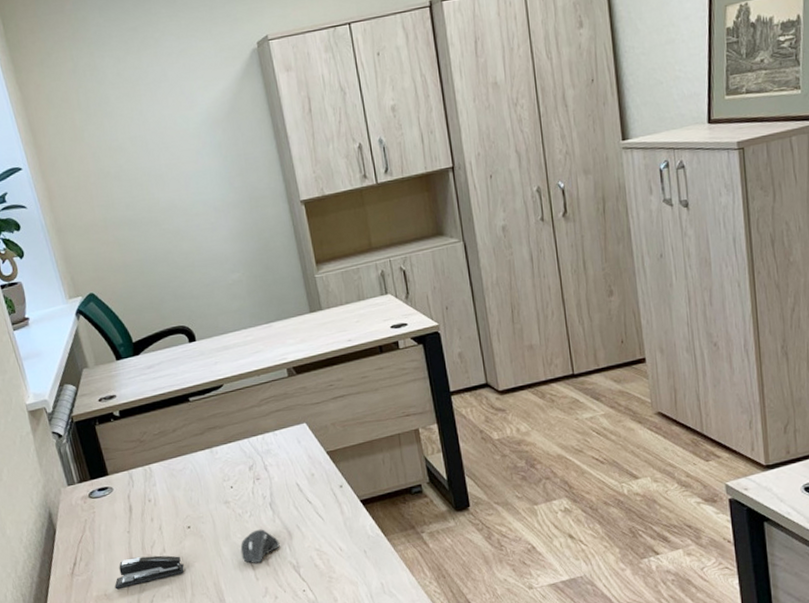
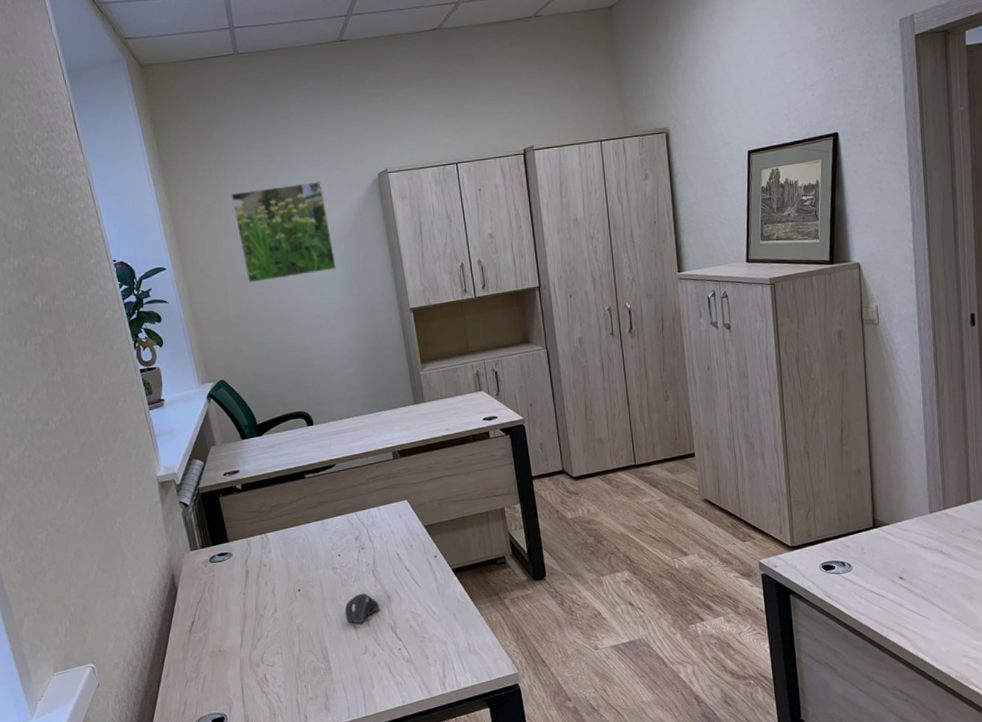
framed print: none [89,55,214,181] -> present [230,181,336,283]
stapler: present [114,555,184,590] -> none [229,615,293,646]

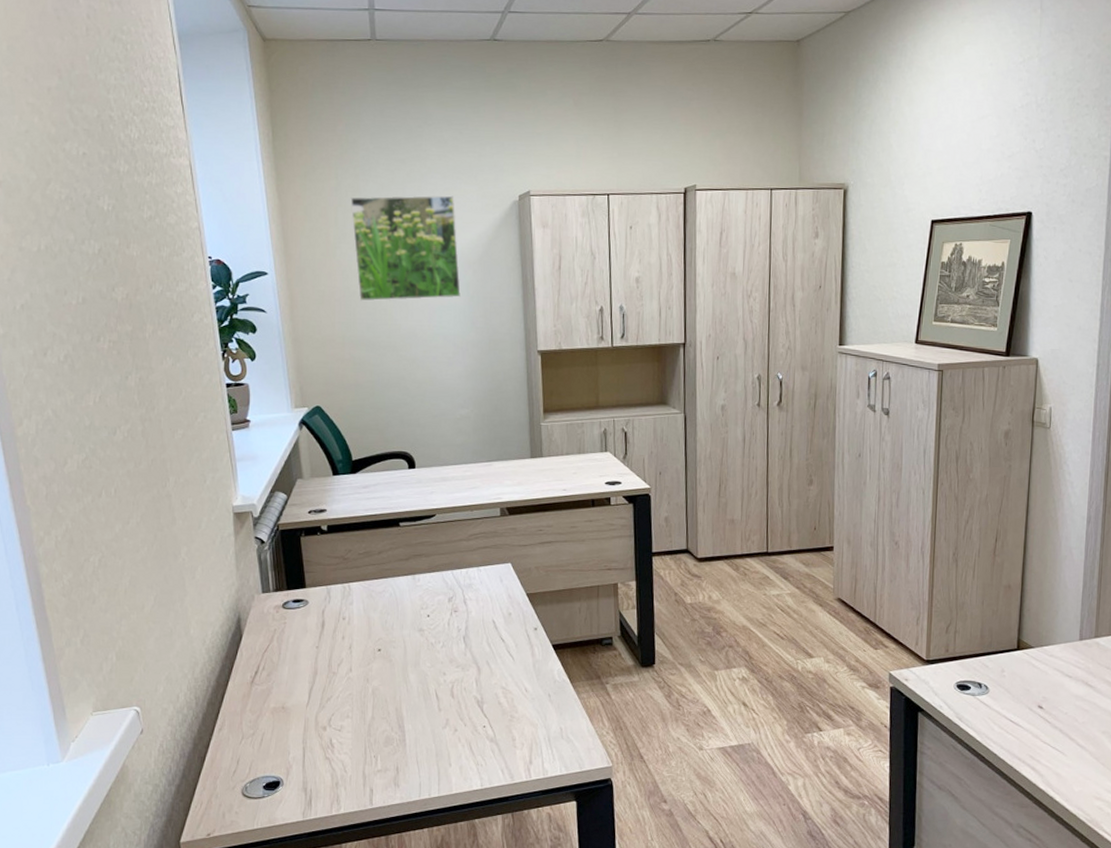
computer mouse: present [344,593,380,624] -> none [427,661,467,694]

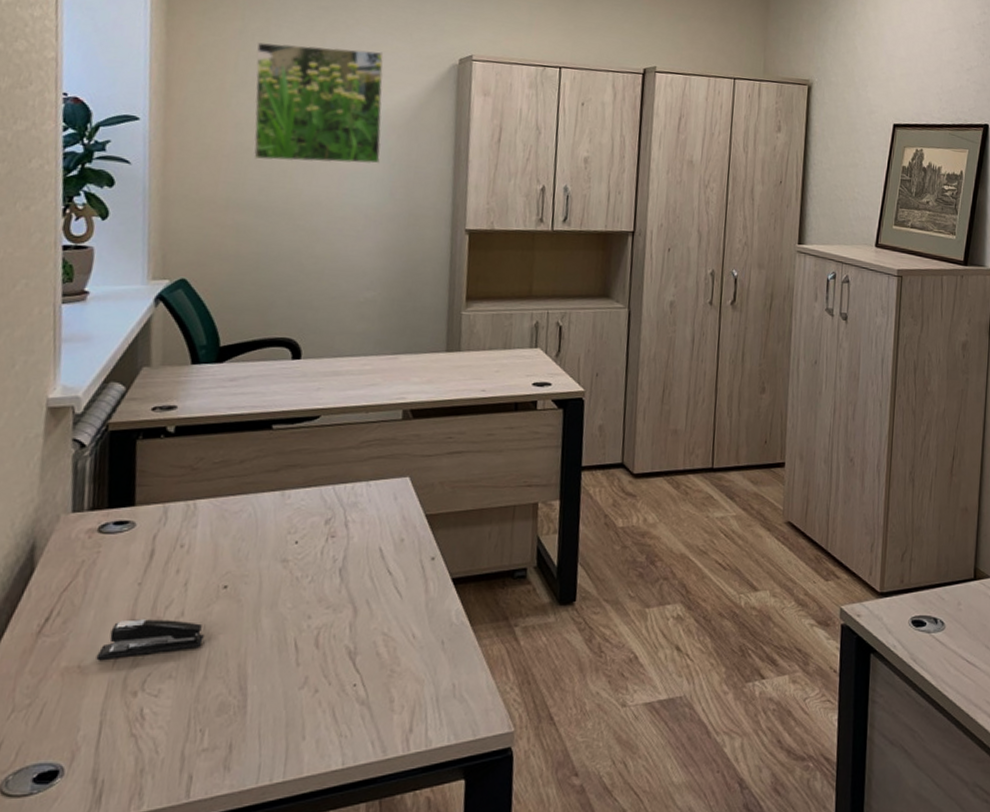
stapler: none [294,673,368,704] -> present [96,619,204,661]

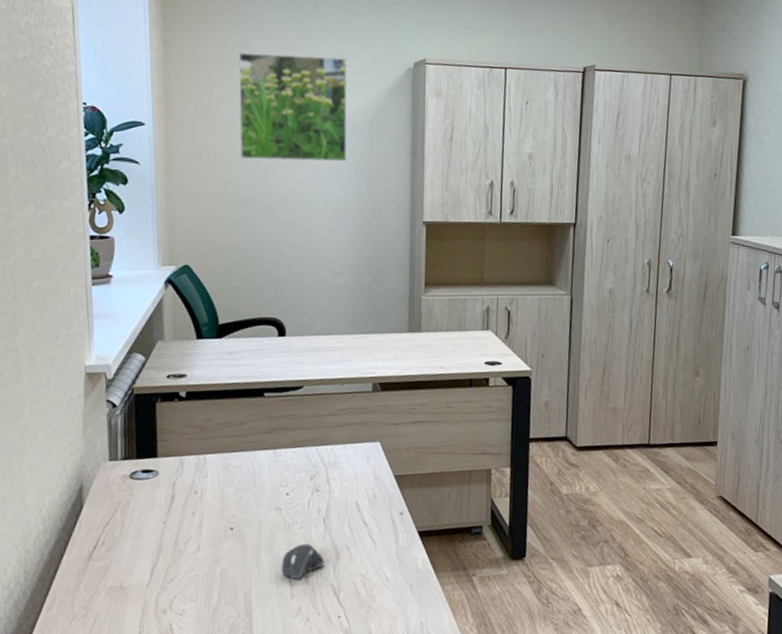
stapler: present [96,619,204,661] -> none [134,551,216,583]
computer mouse: none [284,600,339,643] -> present [281,543,325,579]

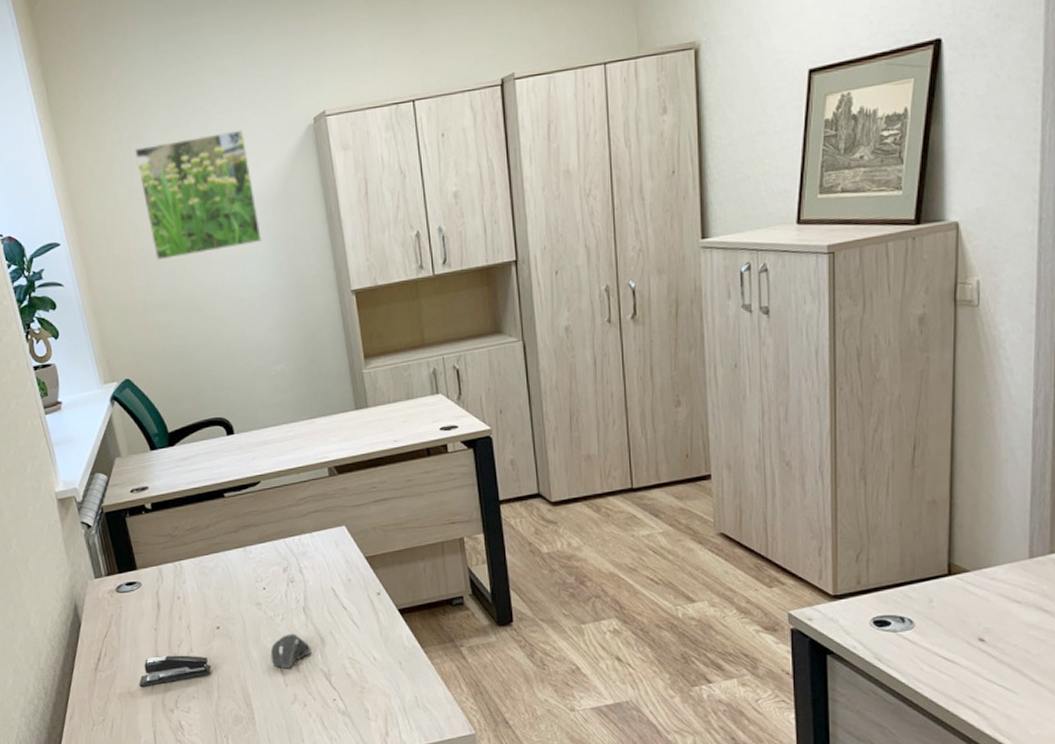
stapler: none [134,551,216,583] -> present [139,655,211,688]

